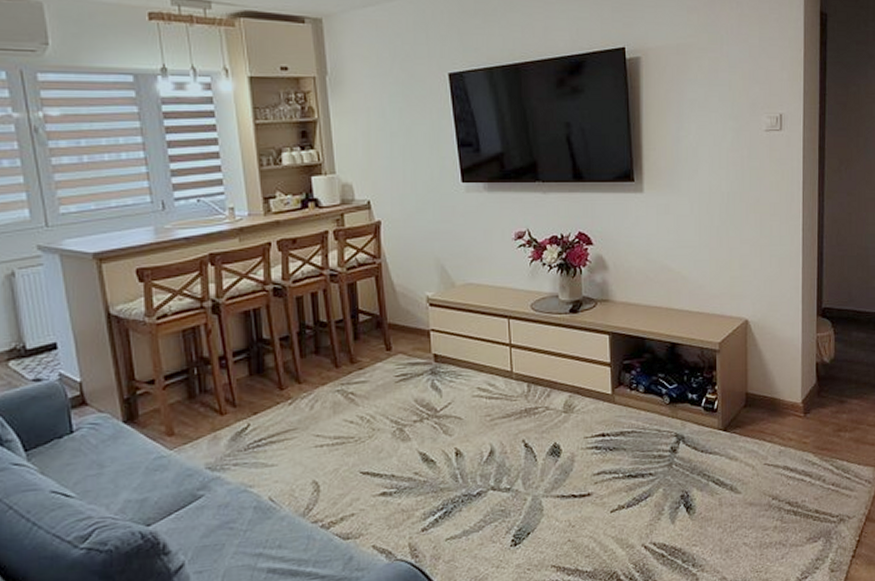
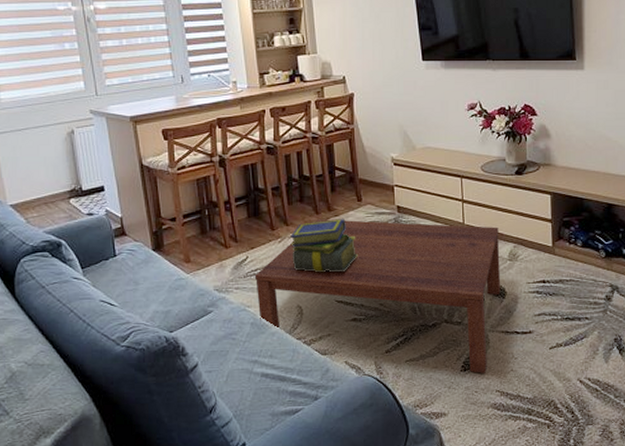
coffee table: none [258,373,555,548] -> present [254,219,501,373]
stack of books: none [303,372,389,440] -> present [290,219,359,273]

